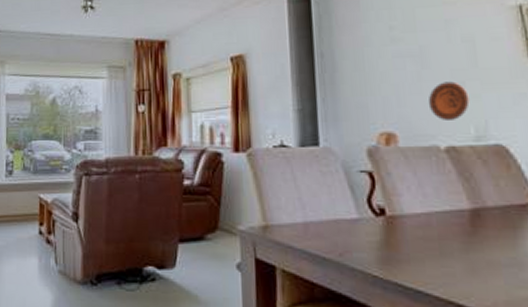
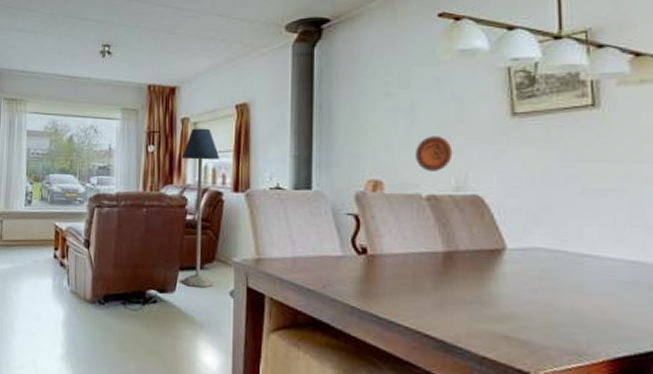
floor lamp: none [175,84,218,261] -> present [181,128,220,288]

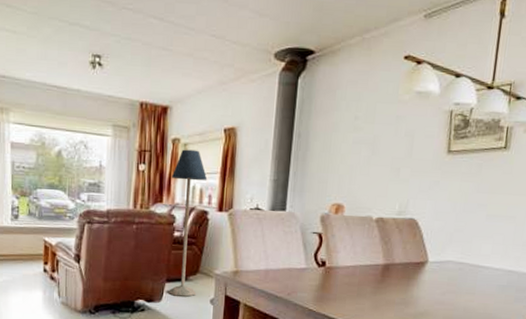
decorative plate: present [414,136,453,171] -> none [371,167,401,198]

